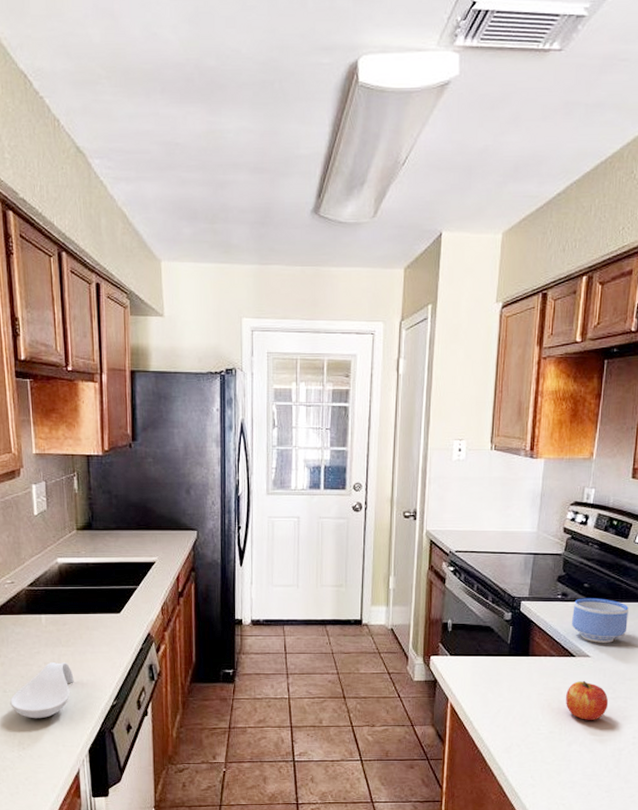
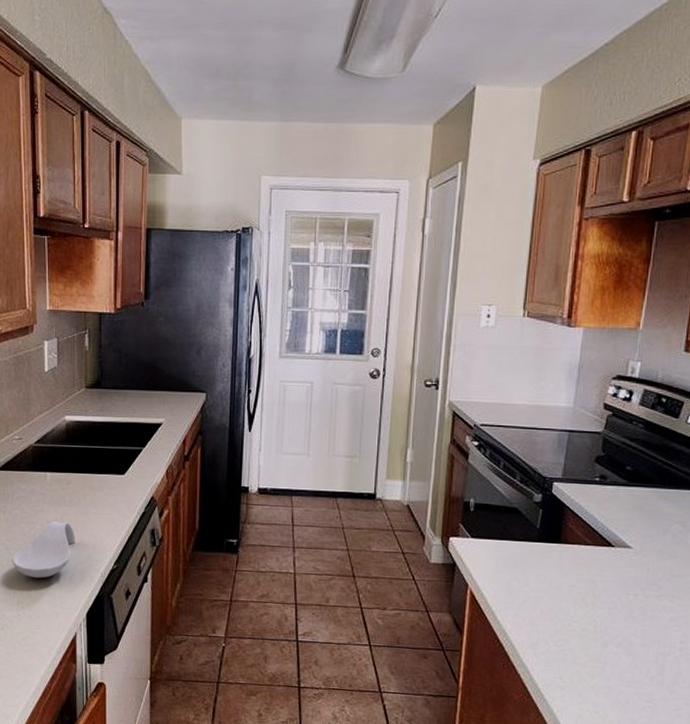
apple: present [566,681,609,720] -> none [602,574,653,619]
bowl: present [572,598,629,643] -> none [611,482,678,534]

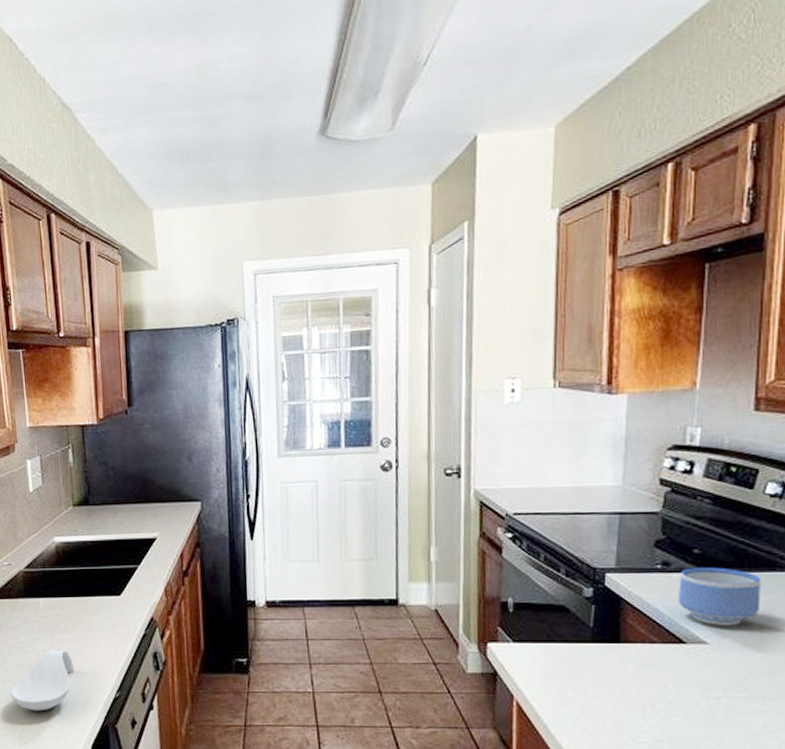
bowl: none [611,482,678,534] -> present [679,567,761,625]

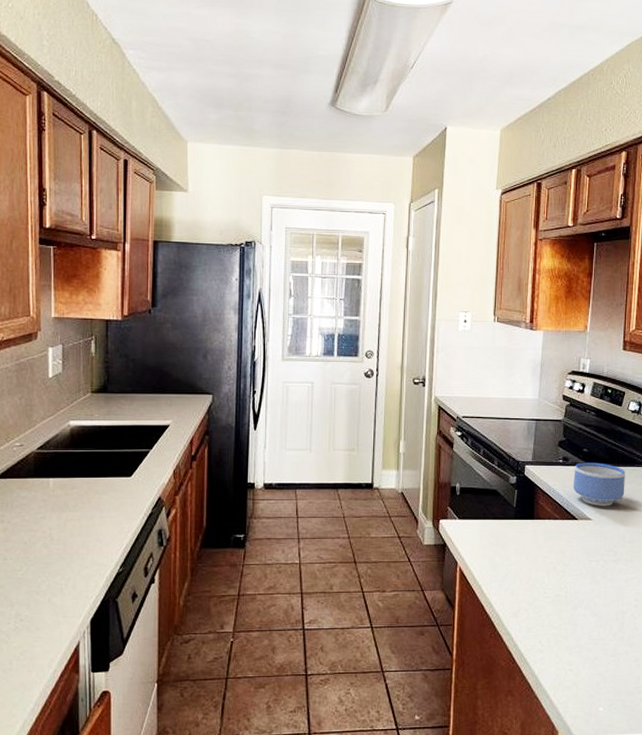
spoon rest: present [10,650,74,711] -> none [10,528,79,588]

